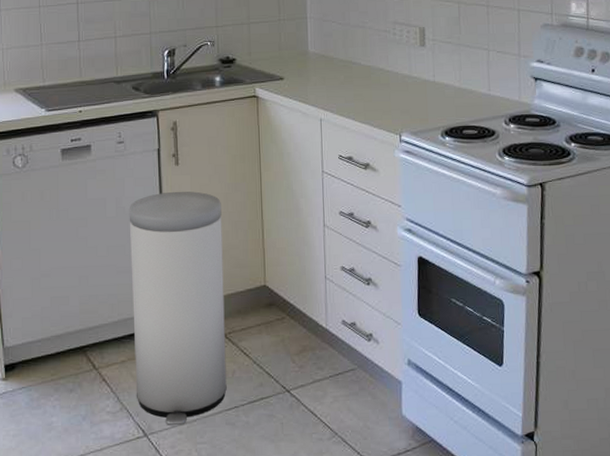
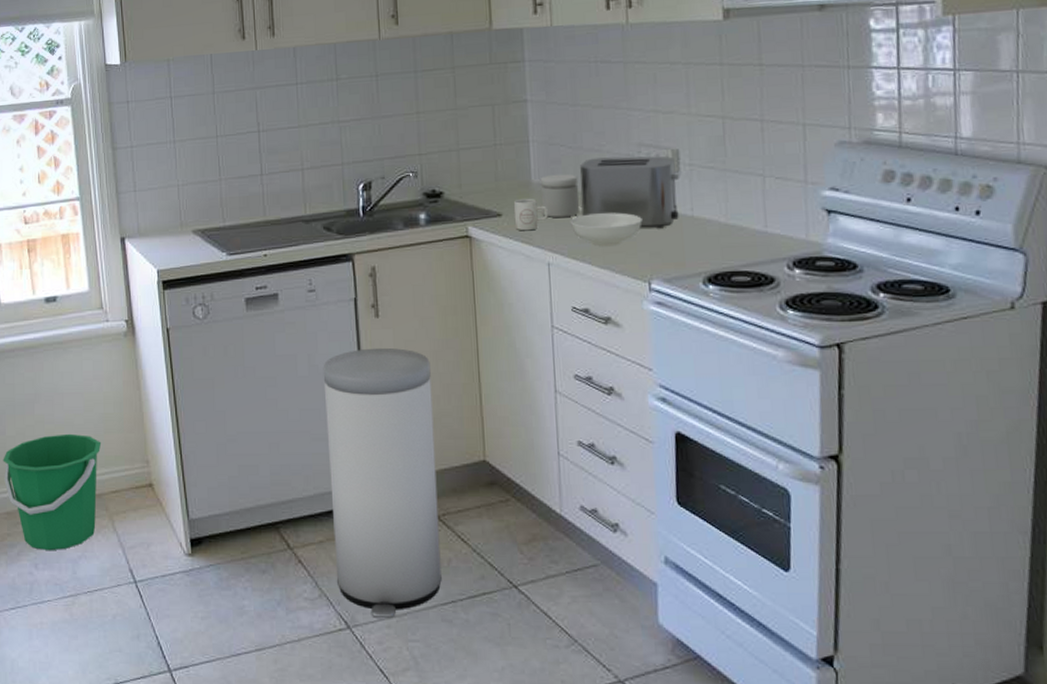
mug: none [293,65,321,92] -> present [513,198,548,231]
jar: none [315,45,347,82] -> present [540,173,580,218]
bowl: none [338,78,396,106] -> present [570,212,642,247]
toaster: none [347,32,426,91] -> present [579,156,680,229]

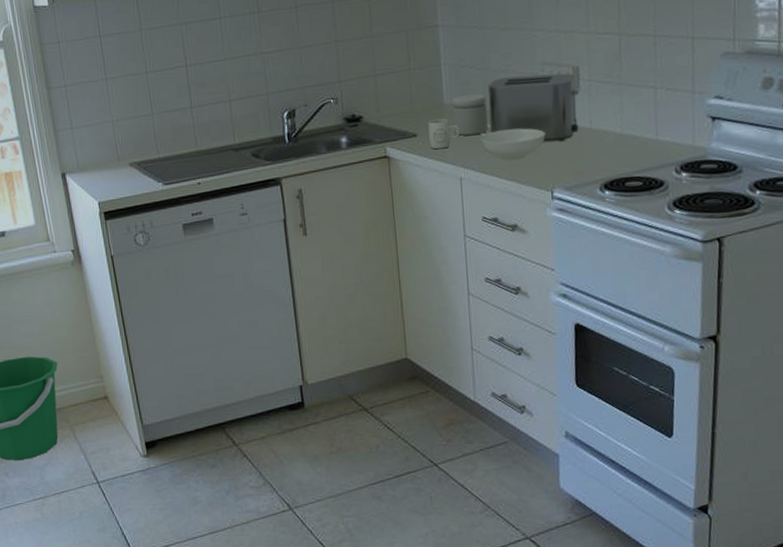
pedal bin: present [323,347,442,619] -> none [257,262,371,500]

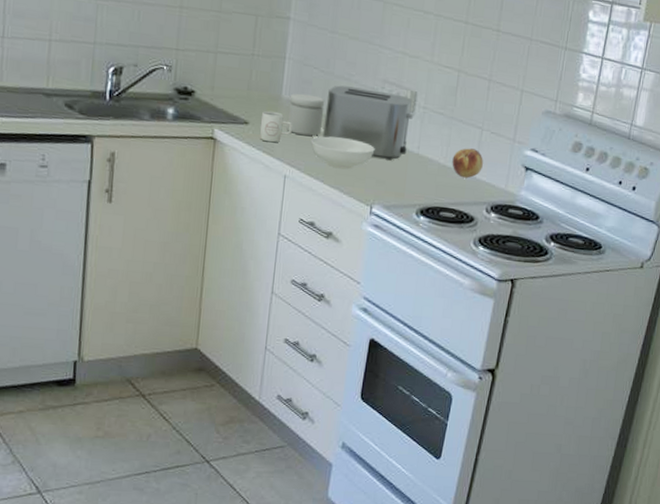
fruit: none [629,110,663,143] -> present [452,148,483,179]

